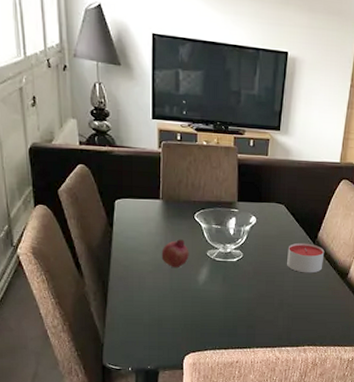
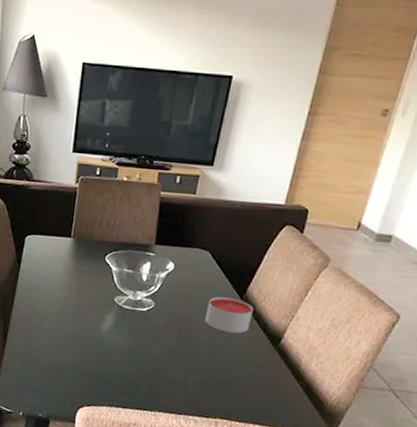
fruit: present [161,239,189,267] -> none [66,281,96,312]

